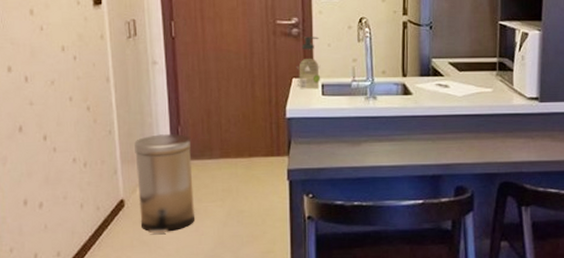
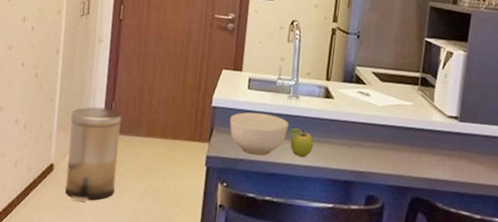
soap dispenser: present [296,37,321,90] -> none [225,32,252,83]
bowl: none [307,118,370,162] -> present [229,112,290,156]
fruit: none [370,128,397,157] -> present [288,127,314,157]

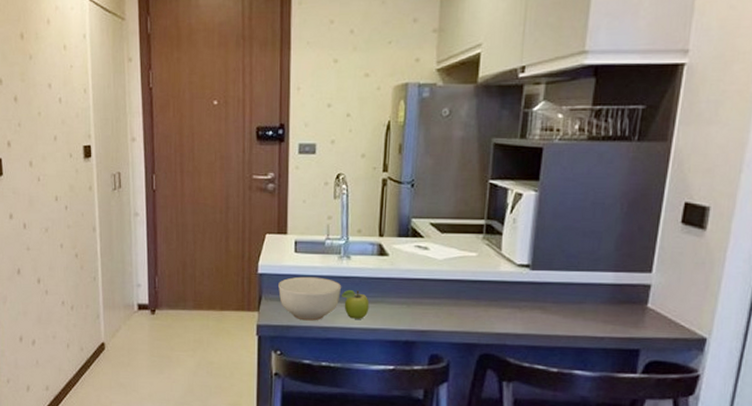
pedal bin: present [65,107,122,201] -> none [116,283,167,377]

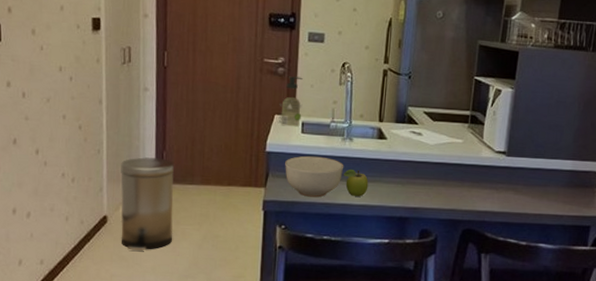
pedal bin: none [116,283,167,377] -> present [121,157,175,250]
soap dispenser: none [270,192,295,246] -> present [278,76,303,127]

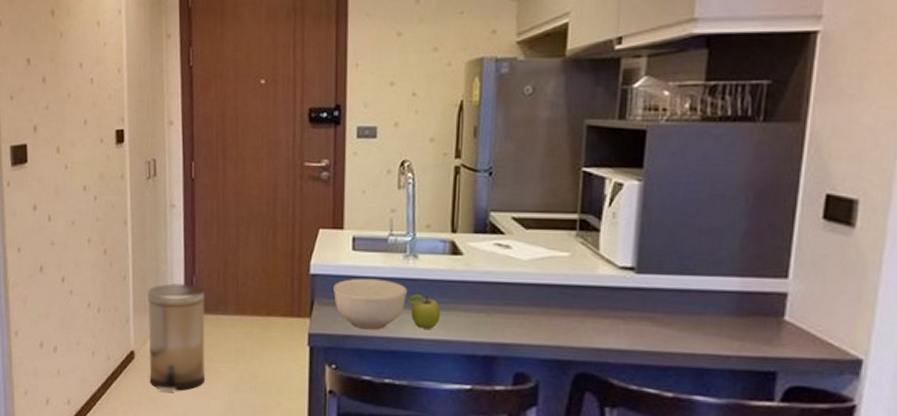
soap dispenser: present [278,76,303,127] -> none [323,181,353,243]

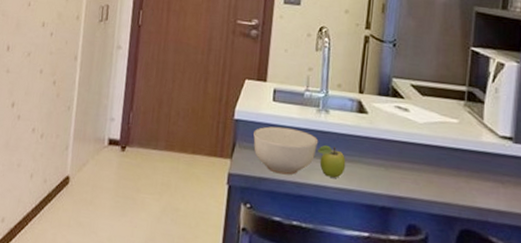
pedal bin: present [148,283,206,391] -> none [80,117,140,218]

